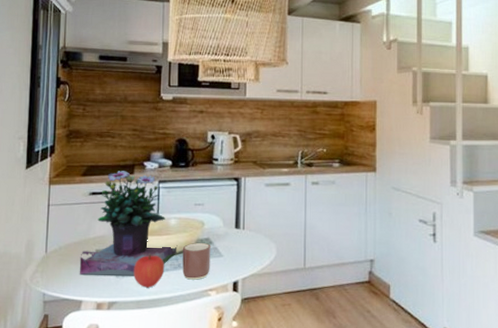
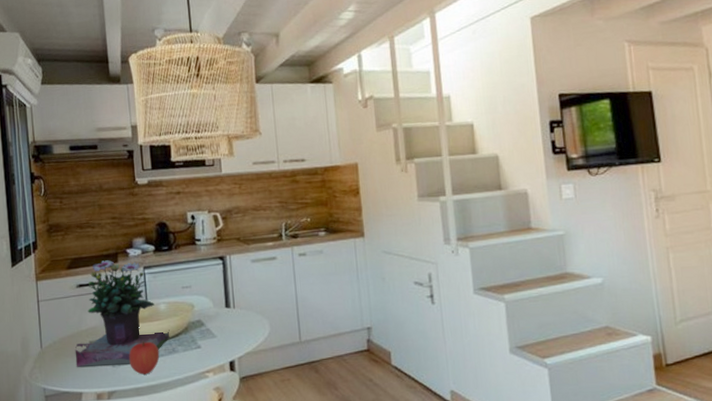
mug: present [182,242,211,280] -> none [175,324,205,363]

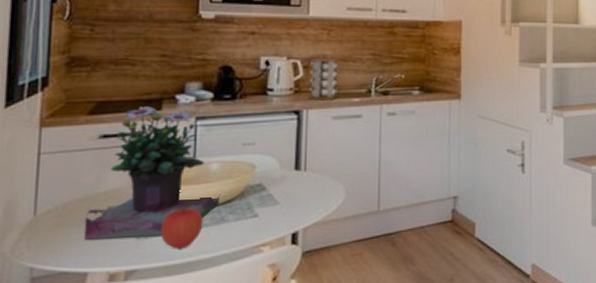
spice rack: none [227,203,254,247] -> present [309,51,339,100]

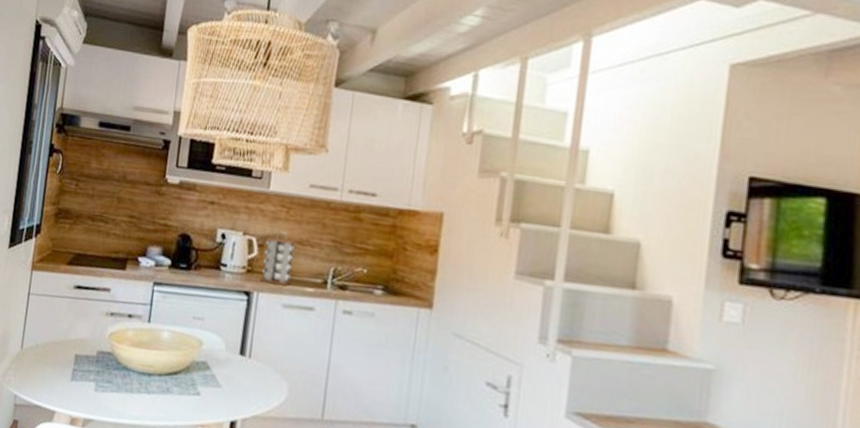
potted flower: present [83,106,220,240] -> none [54,264,168,393]
fruit: present [161,207,203,249] -> none [114,369,152,410]

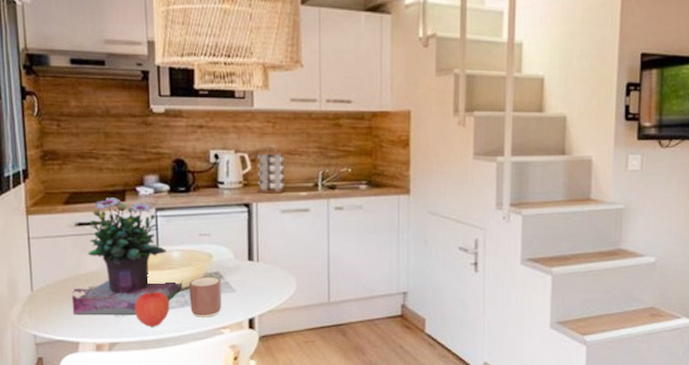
potted flower: none [54,264,168,393] -> present [71,198,183,315]
fruit: none [114,369,152,410] -> present [135,290,170,327]
mug: none [171,364,208,411] -> present [189,276,222,317]

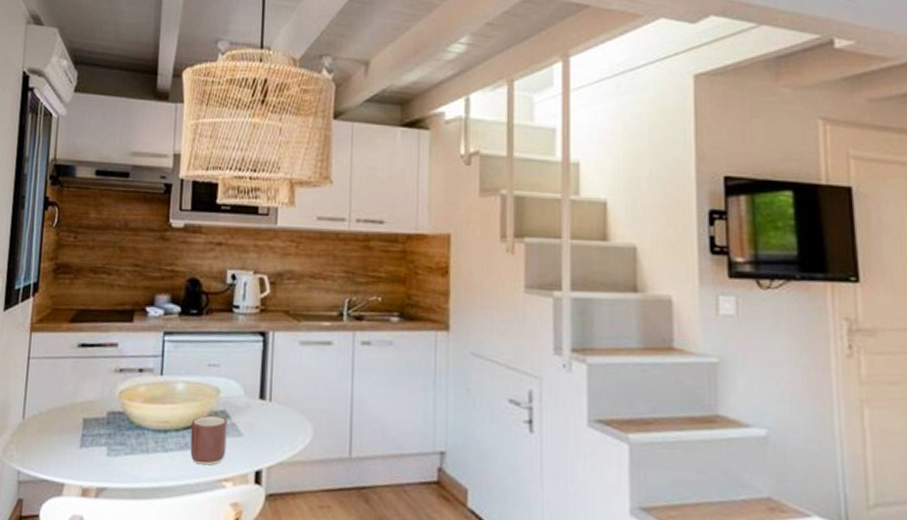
potted flower: present [71,198,183,315] -> none [62,317,185,455]
fruit: present [135,290,170,327] -> none [129,427,168,472]
spice rack: present [256,144,286,194] -> none [275,266,309,323]

